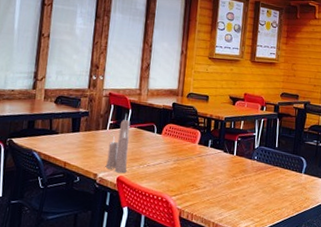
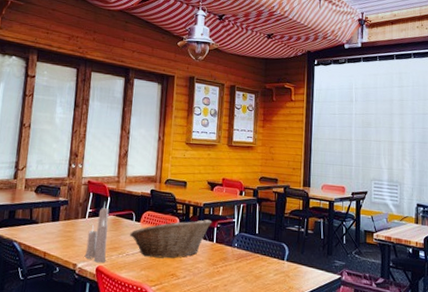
fruit basket: none [151,133,233,170] -> present [130,220,212,258]

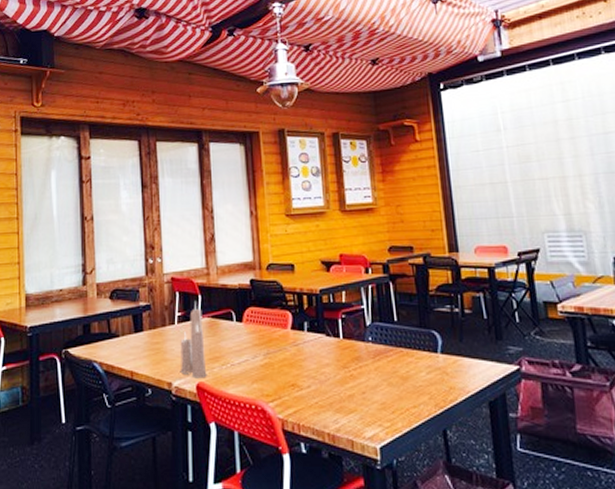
fruit basket: present [130,220,212,258] -> none [232,310,335,366]

